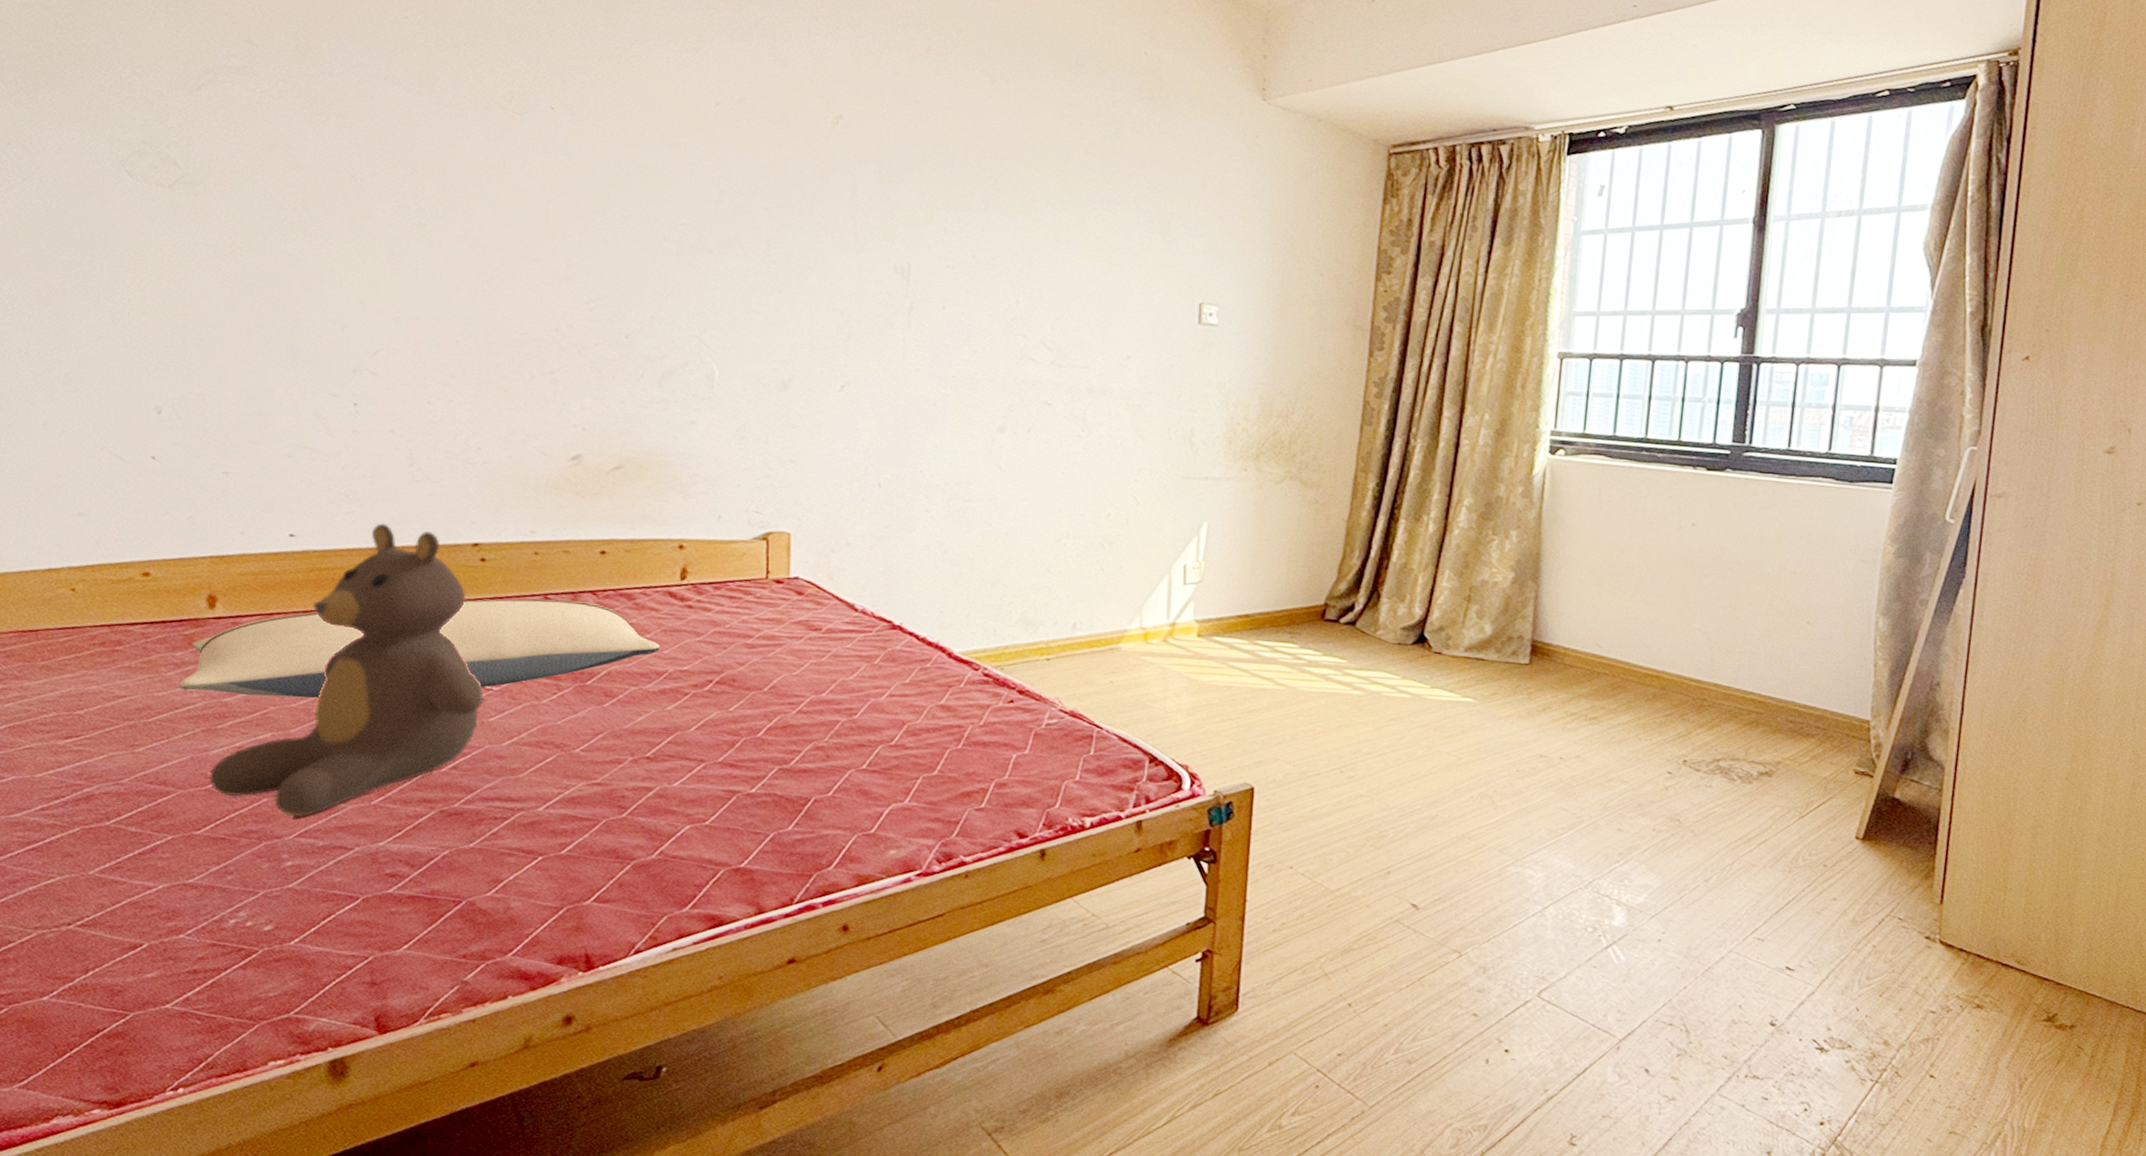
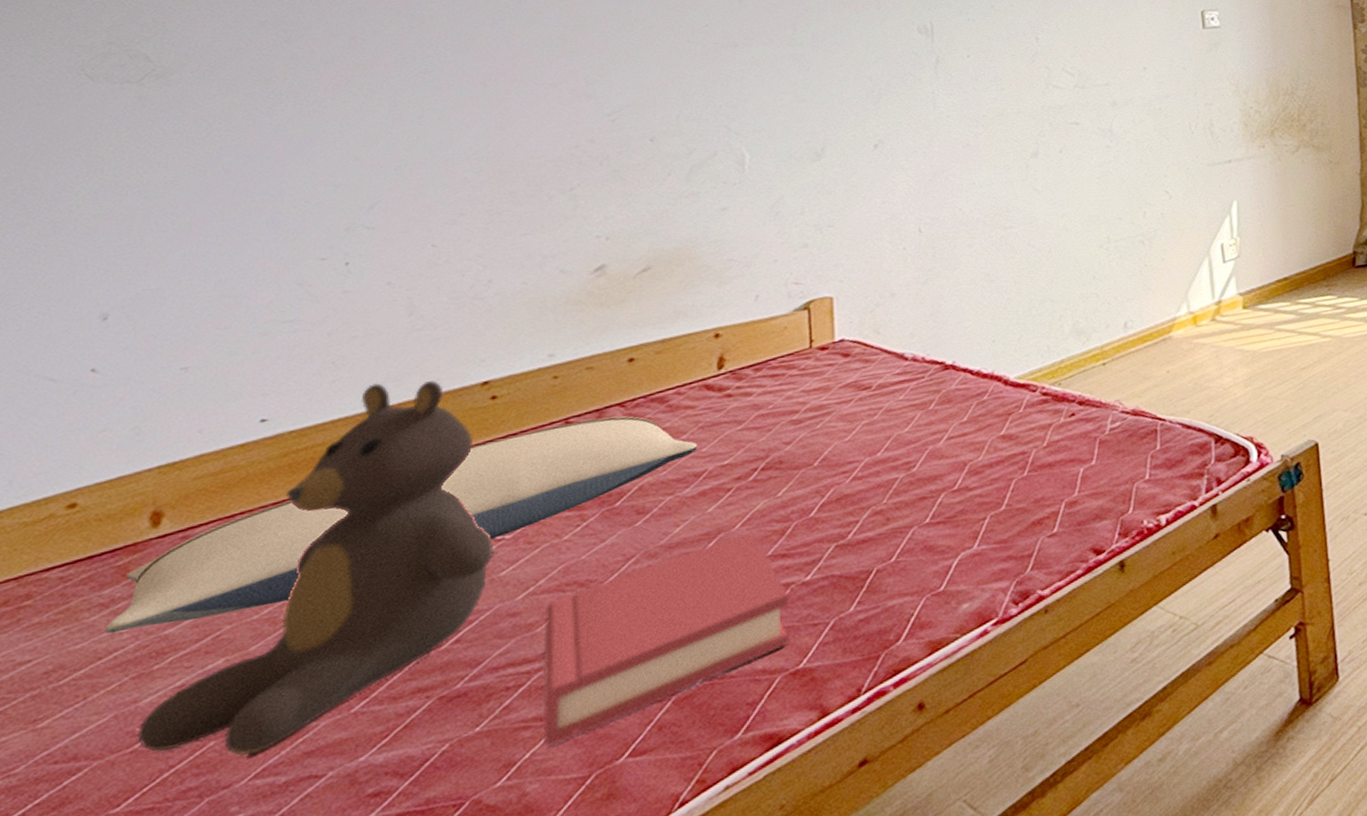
hardback book: none [524,736,734,876] -> present [542,531,790,747]

